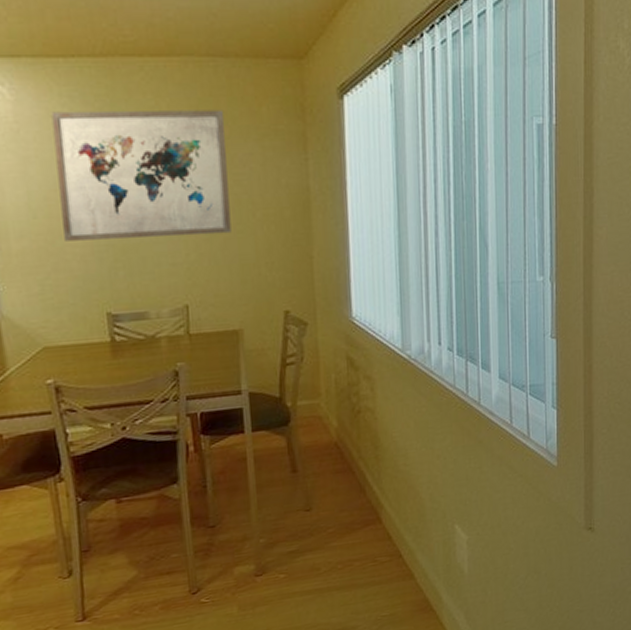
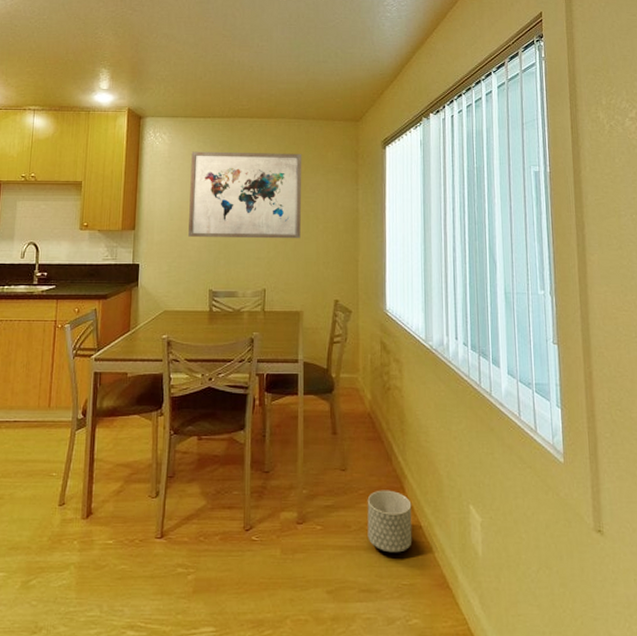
planter: none [338,523,392,588] -> present [367,490,413,553]

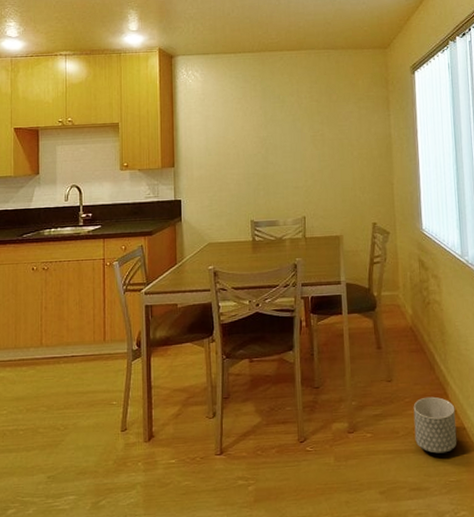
wall art: present [188,151,302,239] -> none [224,83,337,171]

